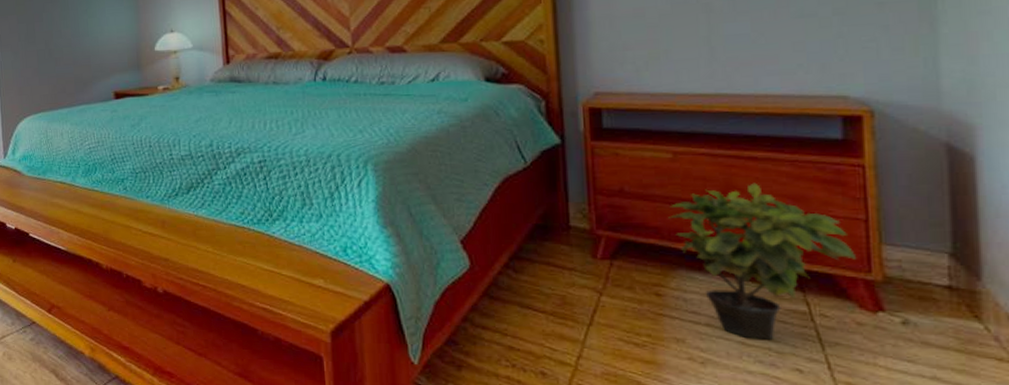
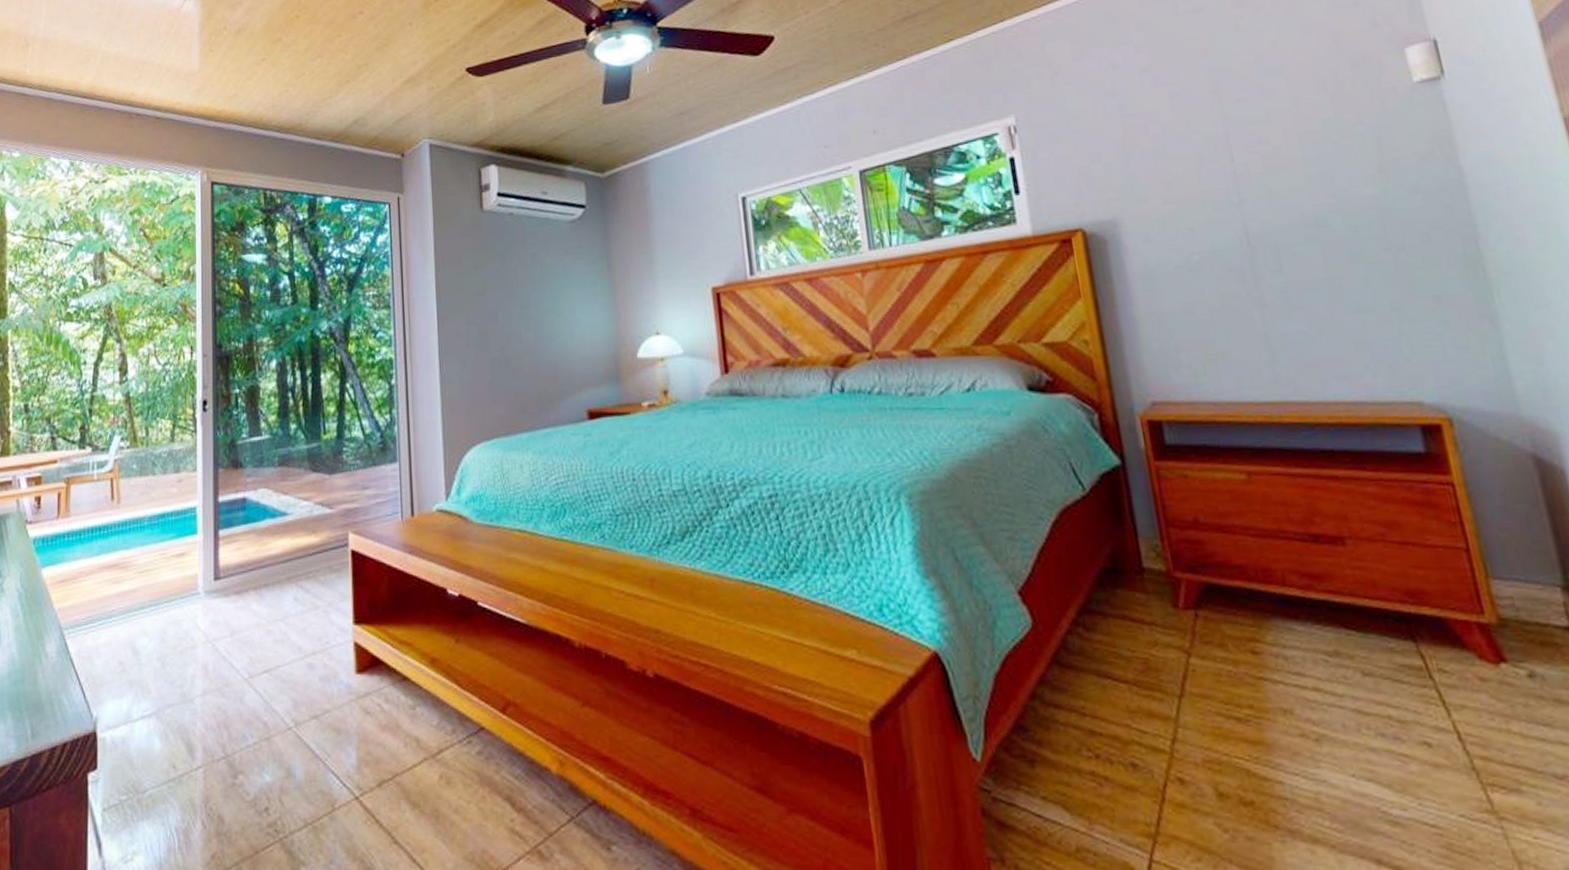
potted plant: present [668,183,856,339] -> none [1252,507,1464,705]

